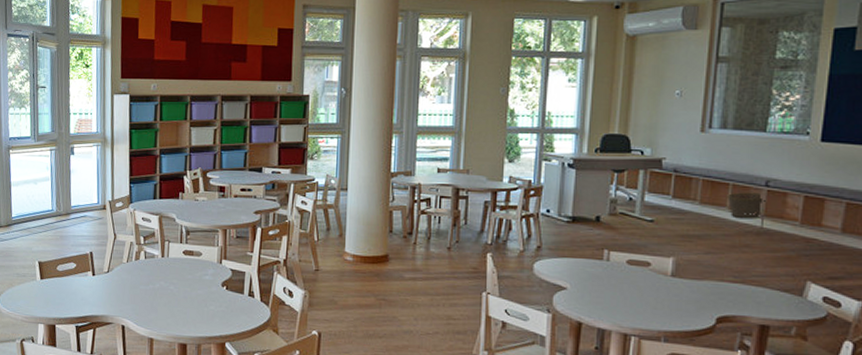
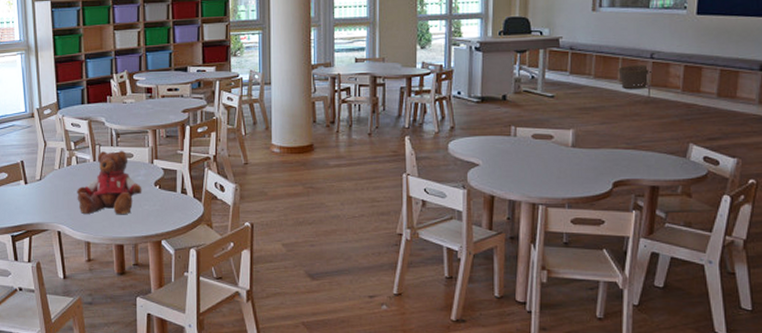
teddy bear: none [143,248,209,314] -> present [77,150,142,215]

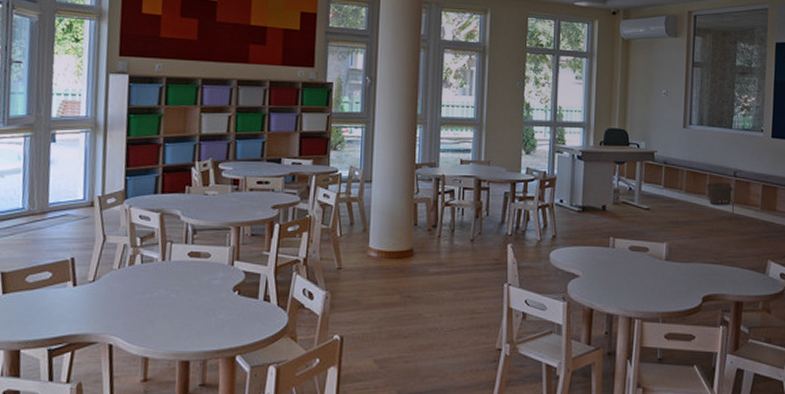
teddy bear: present [77,150,142,215] -> none [137,249,218,325]

